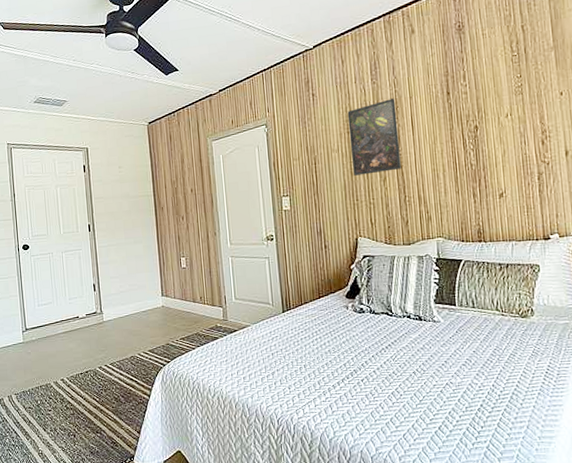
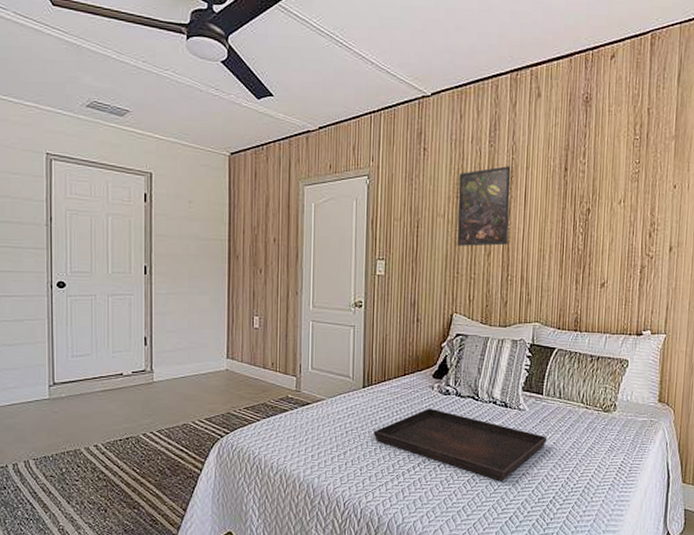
serving tray: none [297,326,467,392] -> present [373,408,548,482]

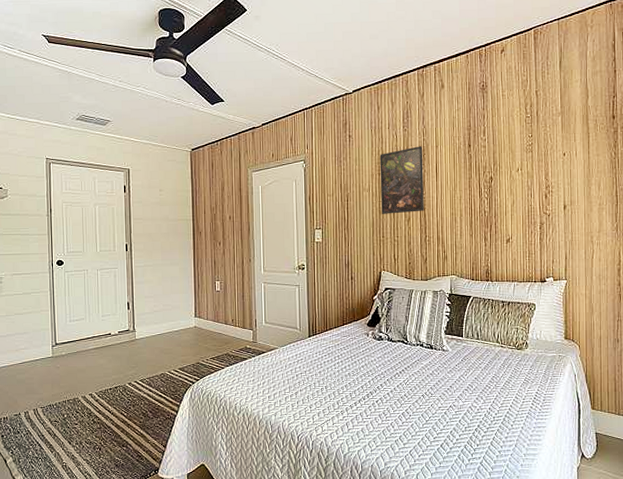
serving tray: present [373,408,548,482] -> none [319,352,469,414]

